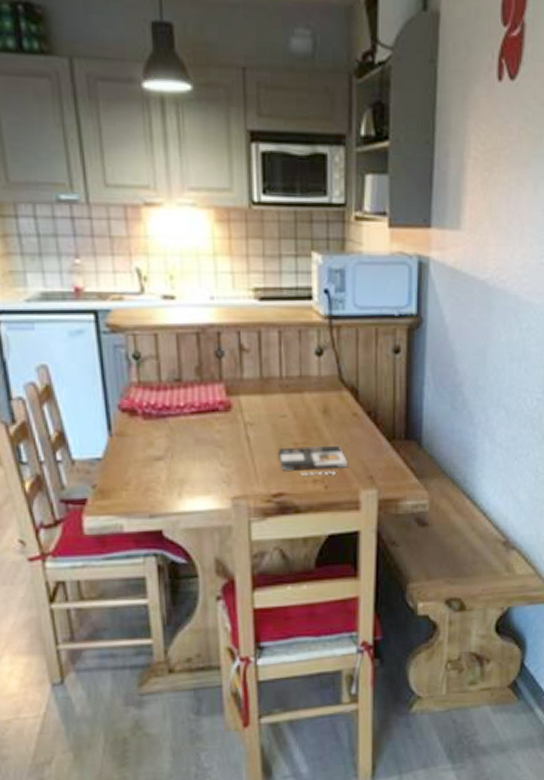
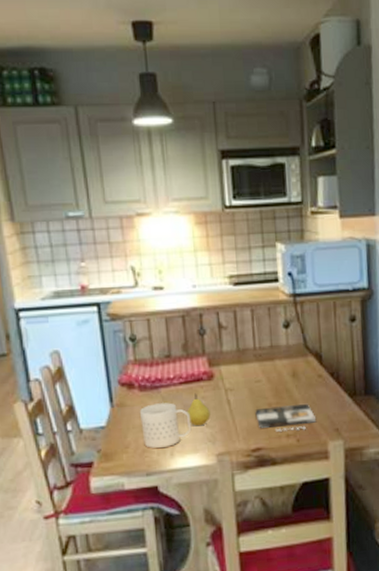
mug: none [142,435,204,488] -> present [139,403,192,449]
fruit: none [197,425,226,464] -> present [186,393,211,426]

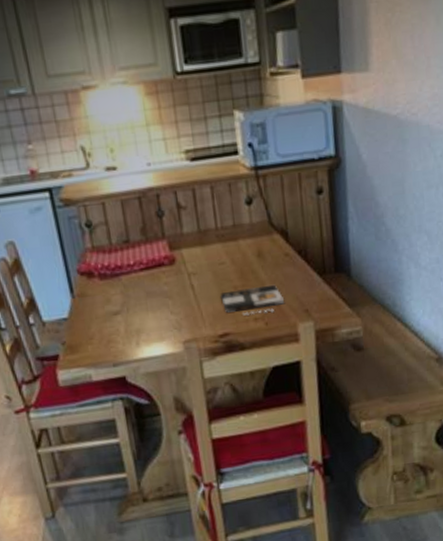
mug: present [139,403,192,449] -> none [101,290,156,339]
fruit: present [186,393,211,426] -> none [149,279,175,314]

